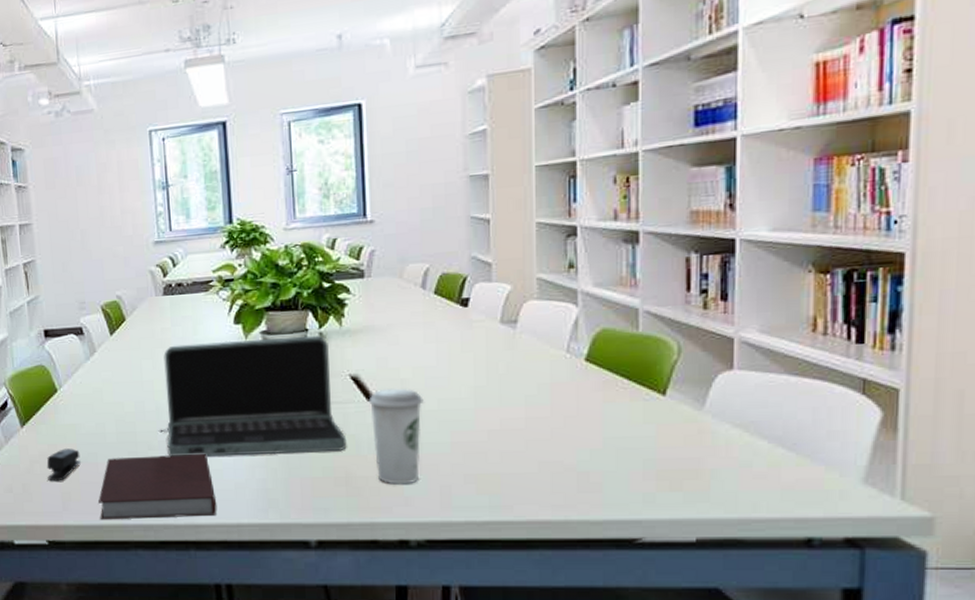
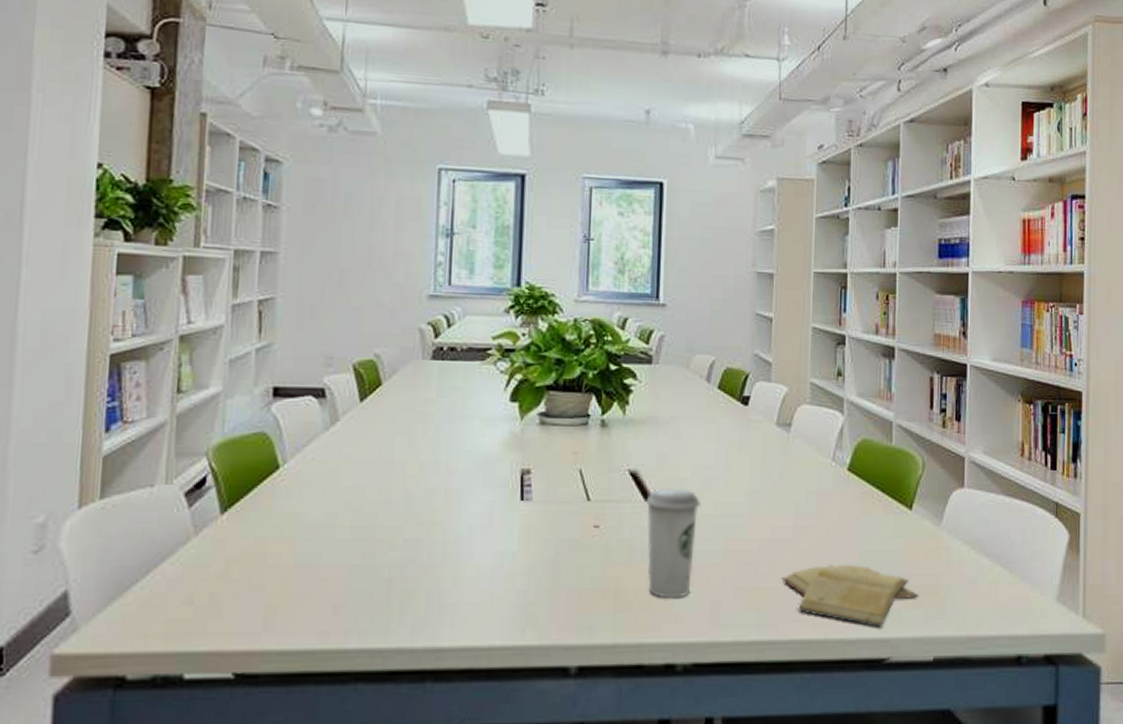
stapler: present [47,448,81,482] -> none [248,545,298,590]
notebook: present [98,453,217,520] -> none [313,556,466,644]
laptop: present [158,335,347,457] -> none [405,420,620,561]
diary: none [514,451,676,509] -> present [781,564,919,627]

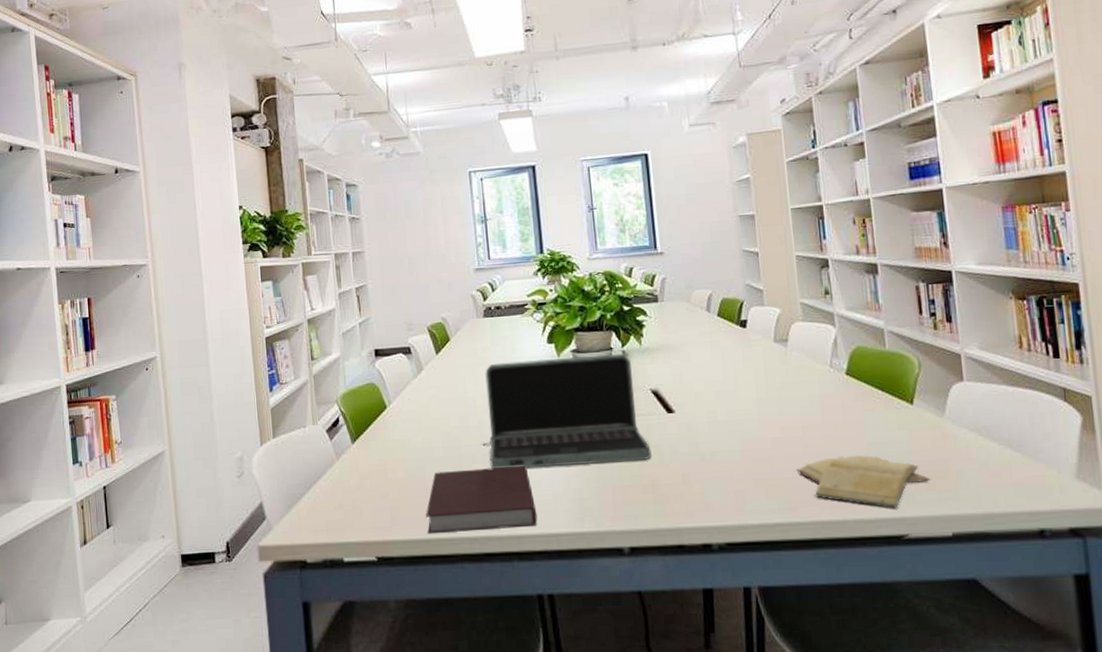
notebook: none [313,556,466,644] -> present [426,465,538,534]
laptop: none [405,420,620,561] -> present [481,353,652,469]
coffee cup: present [646,488,701,598] -> none [668,400,716,491]

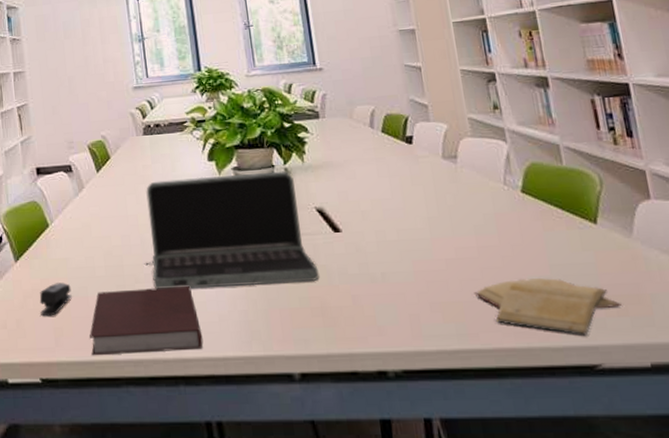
stapler: none [376,463,409,497] -> present [39,282,72,317]

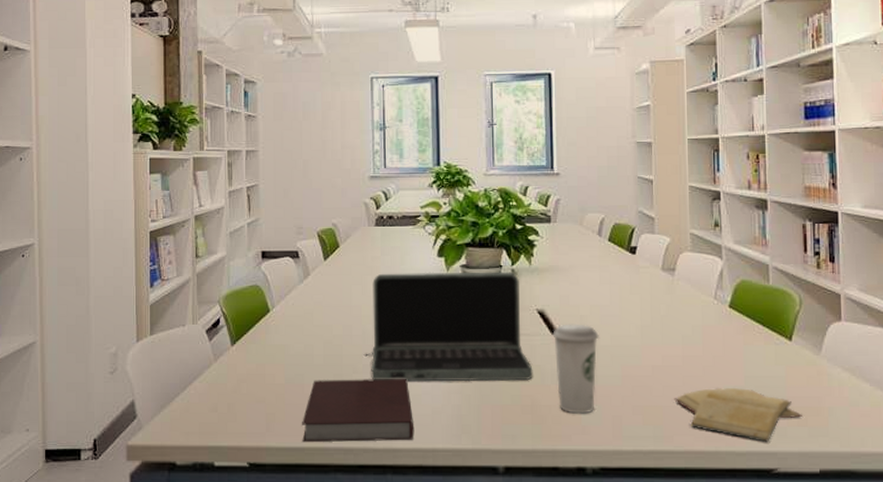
stapler: present [39,282,72,317] -> none [253,369,287,402]
coffee cup: none [334,219,388,314] -> present [552,324,599,414]

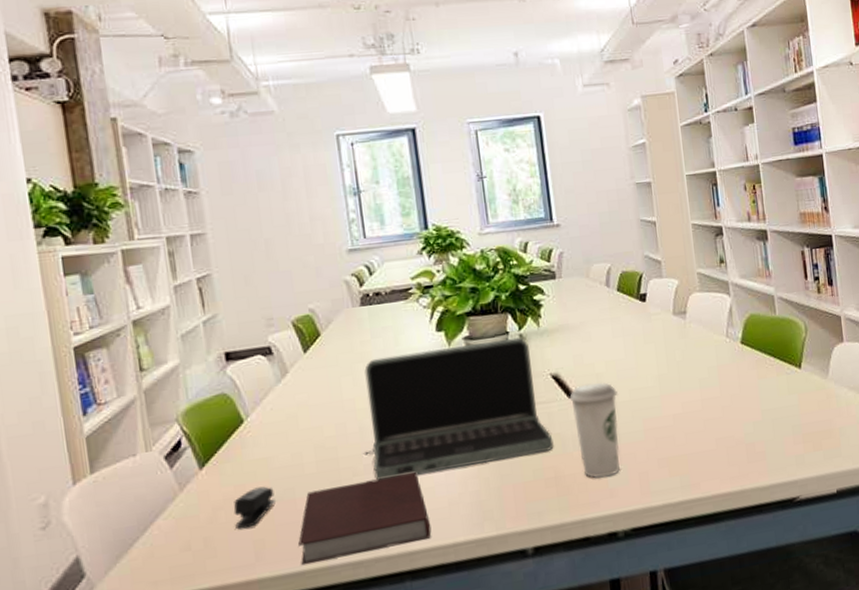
stapler: none [253,369,287,402] -> present [233,486,275,530]
diary: present [674,387,802,442] -> none [697,422,817,473]

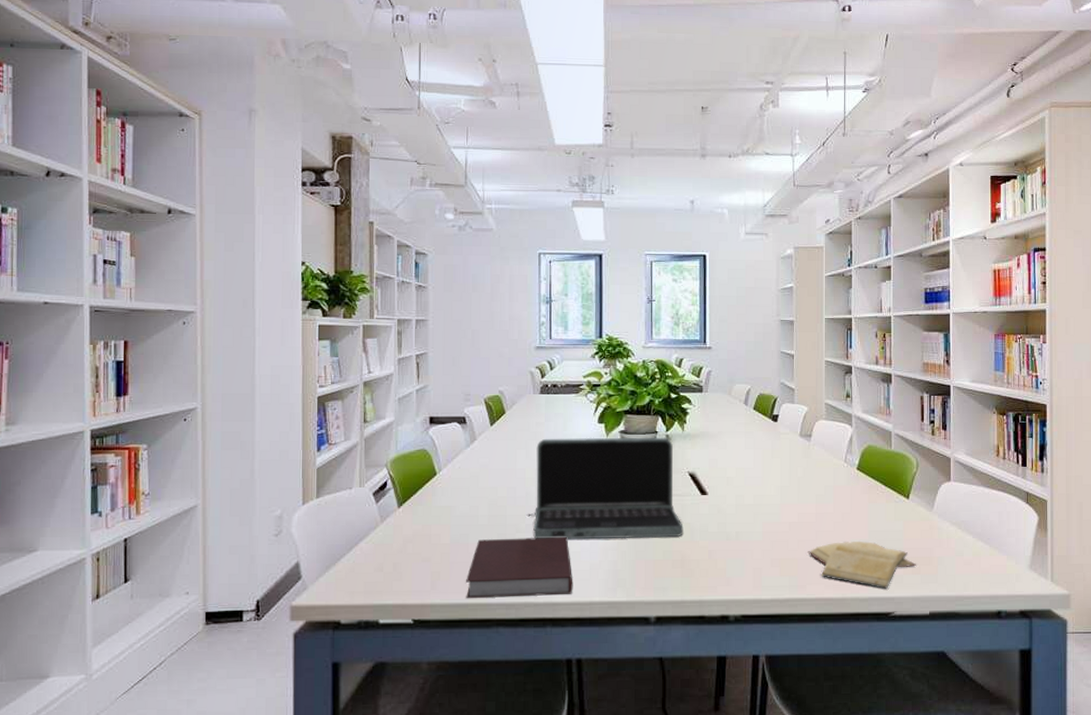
stapler: present [233,486,275,530] -> none [419,529,453,561]
coffee cup: present [569,382,620,479] -> none [702,485,743,567]
diary: none [697,422,817,473] -> present [808,541,916,589]

